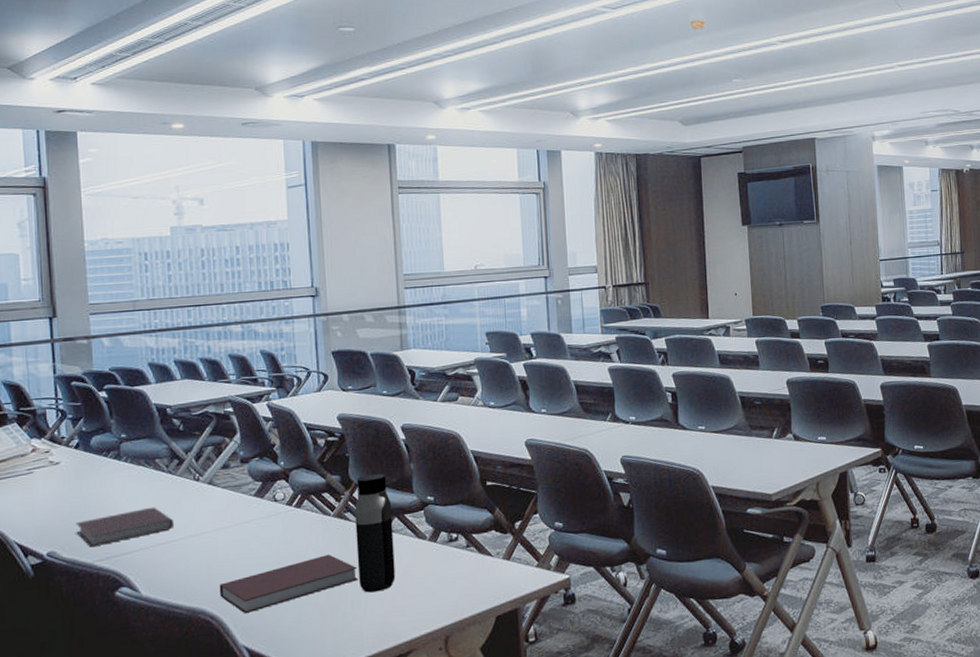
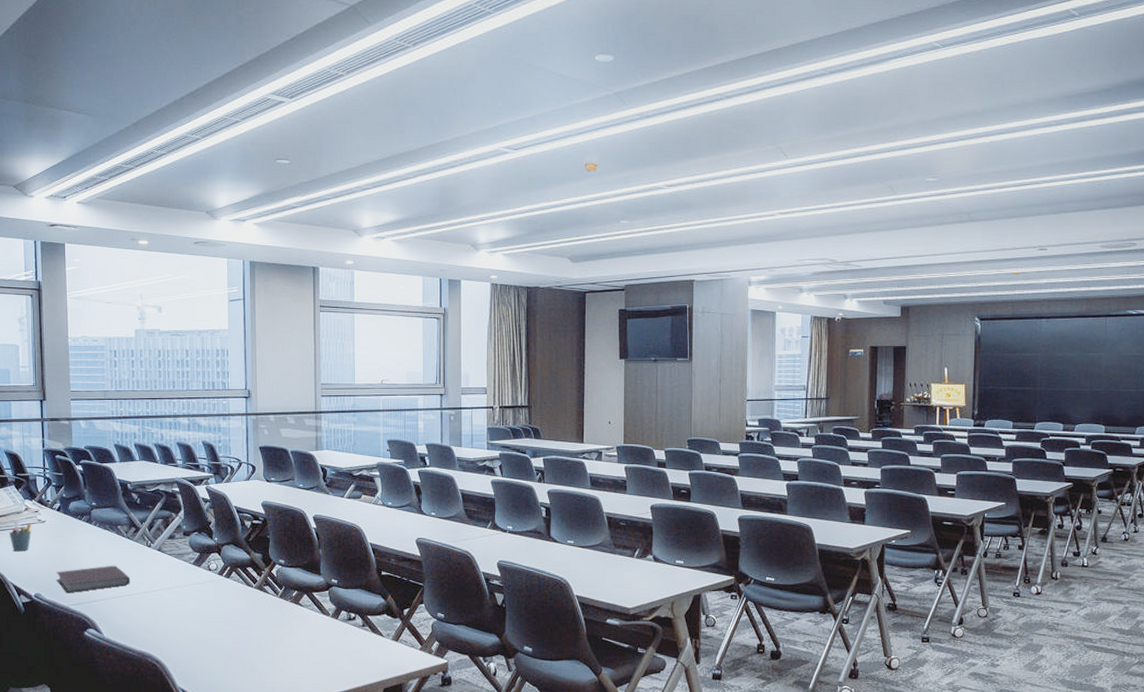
pen holder: none [10,465,42,504] -> present [9,521,32,552]
notebook: present [219,554,358,614] -> none [163,620,273,662]
water bottle: present [354,473,396,593] -> none [272,555,303,656]

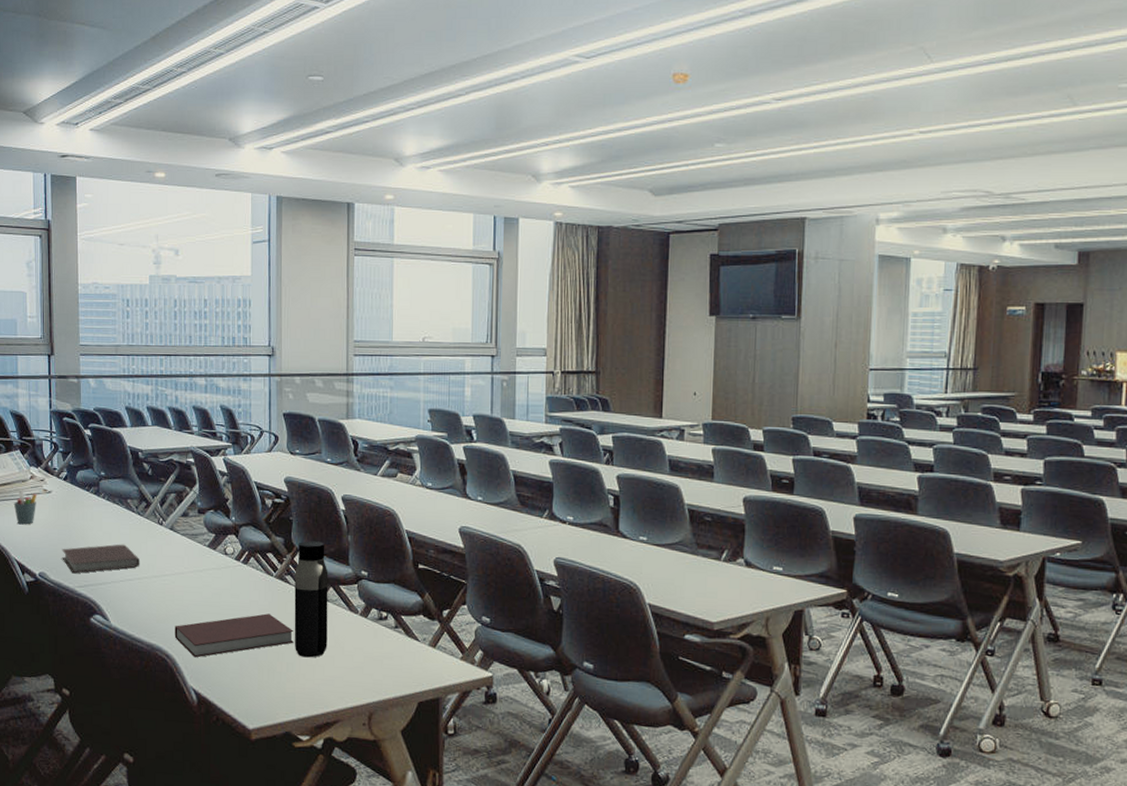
notebook: none [163,620,273,662] -> present [174,613,294,658]
water bottle: none [272,555,303,656] -> present [294,541,328,658]

